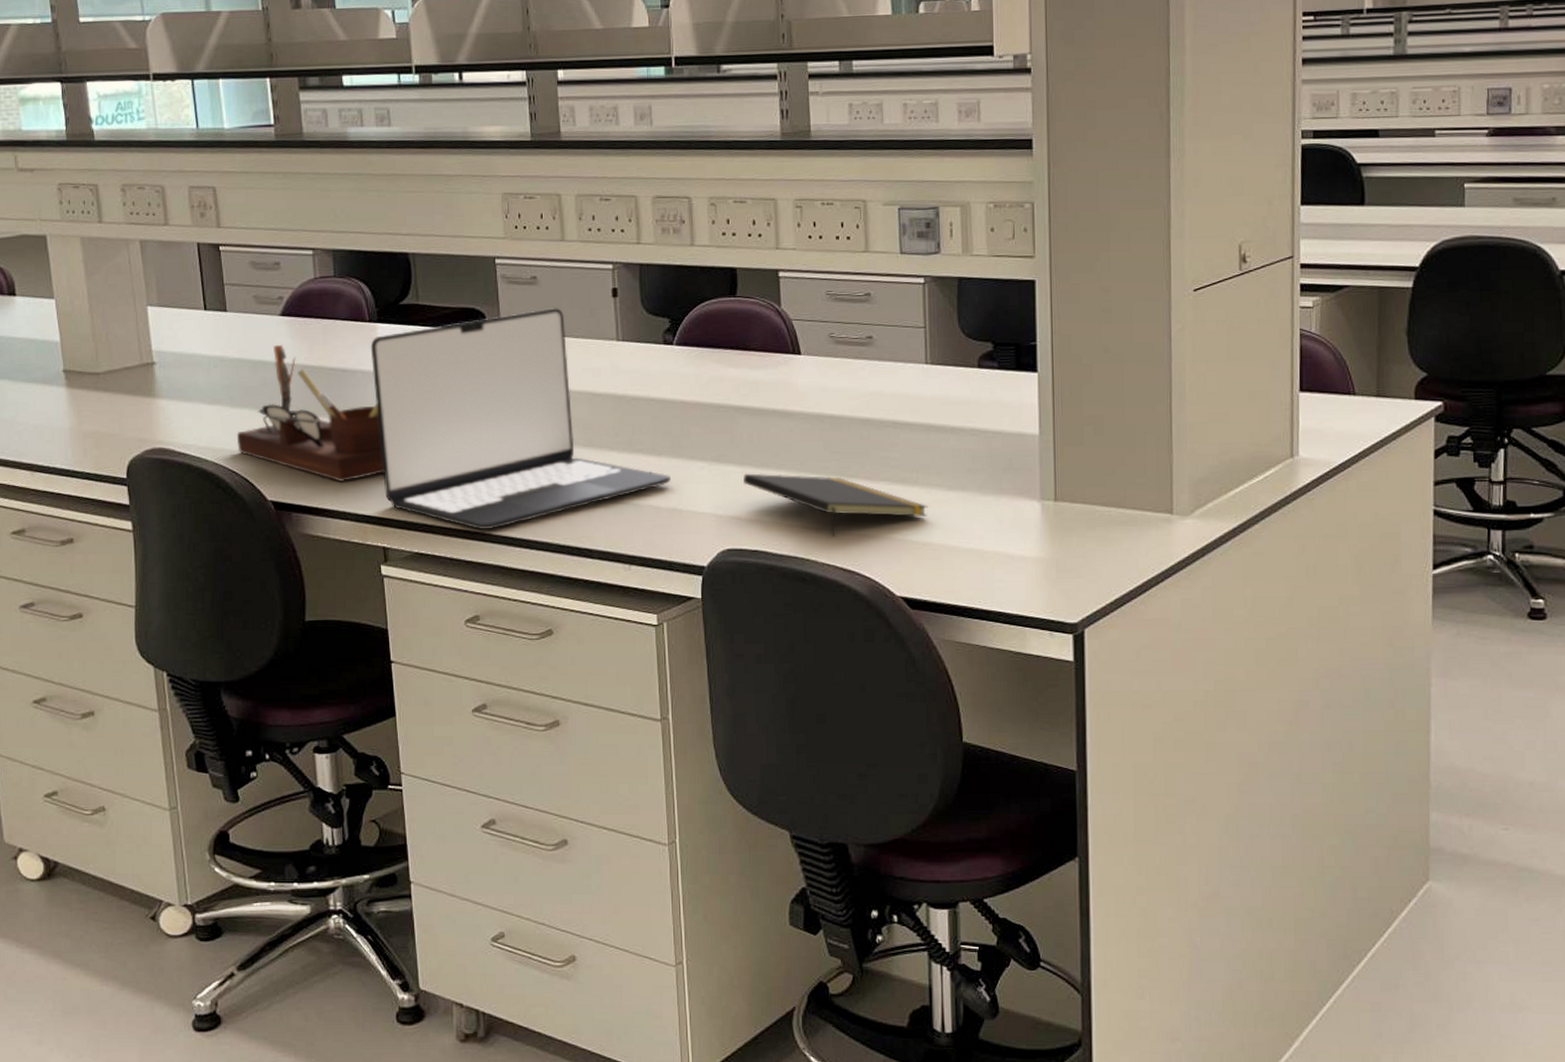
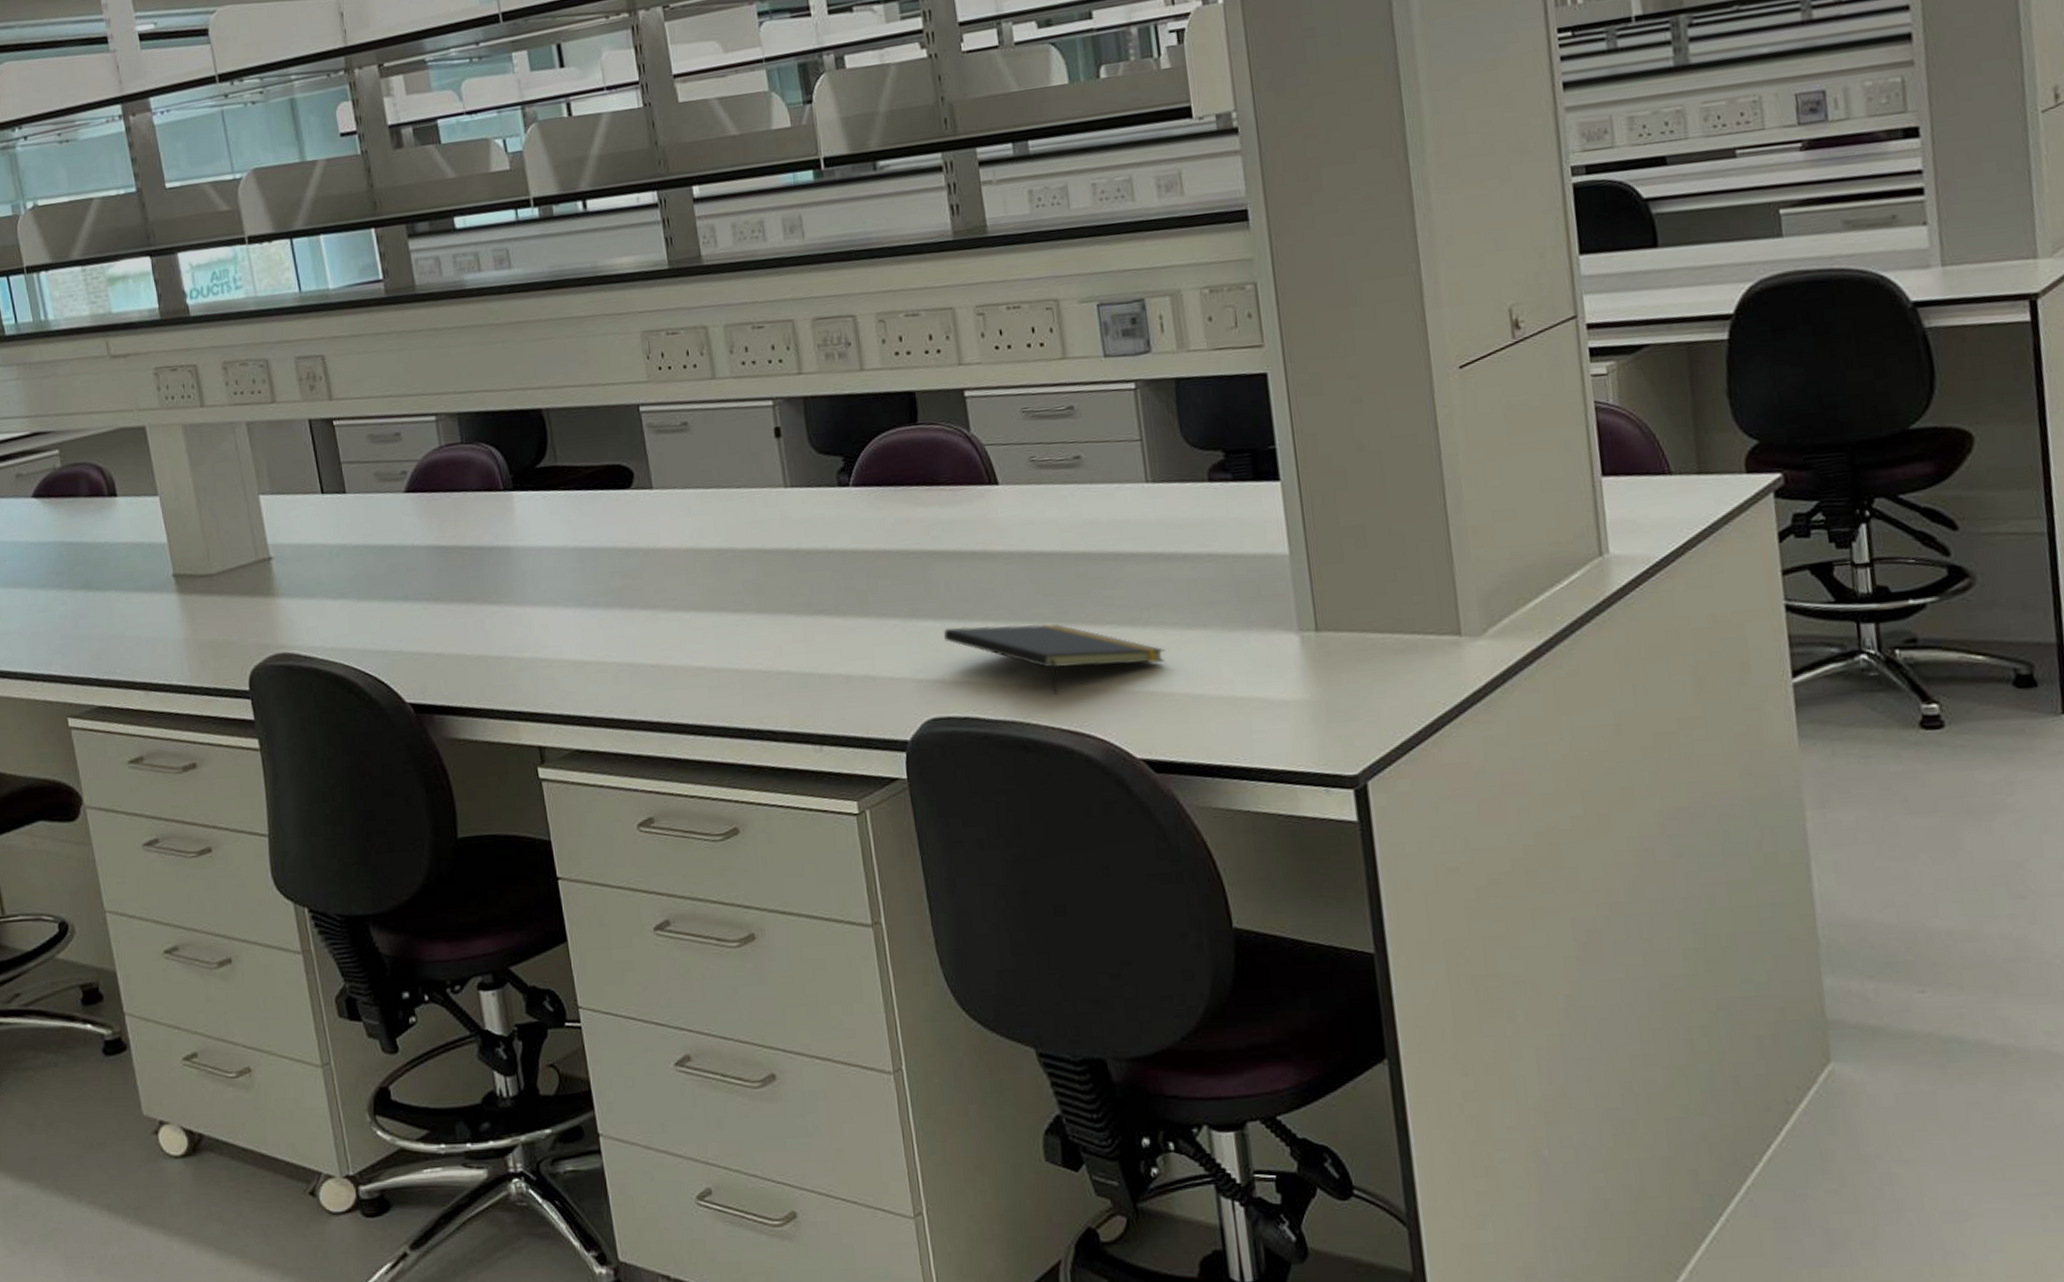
desk organizer: present [236,344,384,483] -> none [367,524,533,677]
laptop: present [370,308,671,529] -> none [507,456,860,718]

